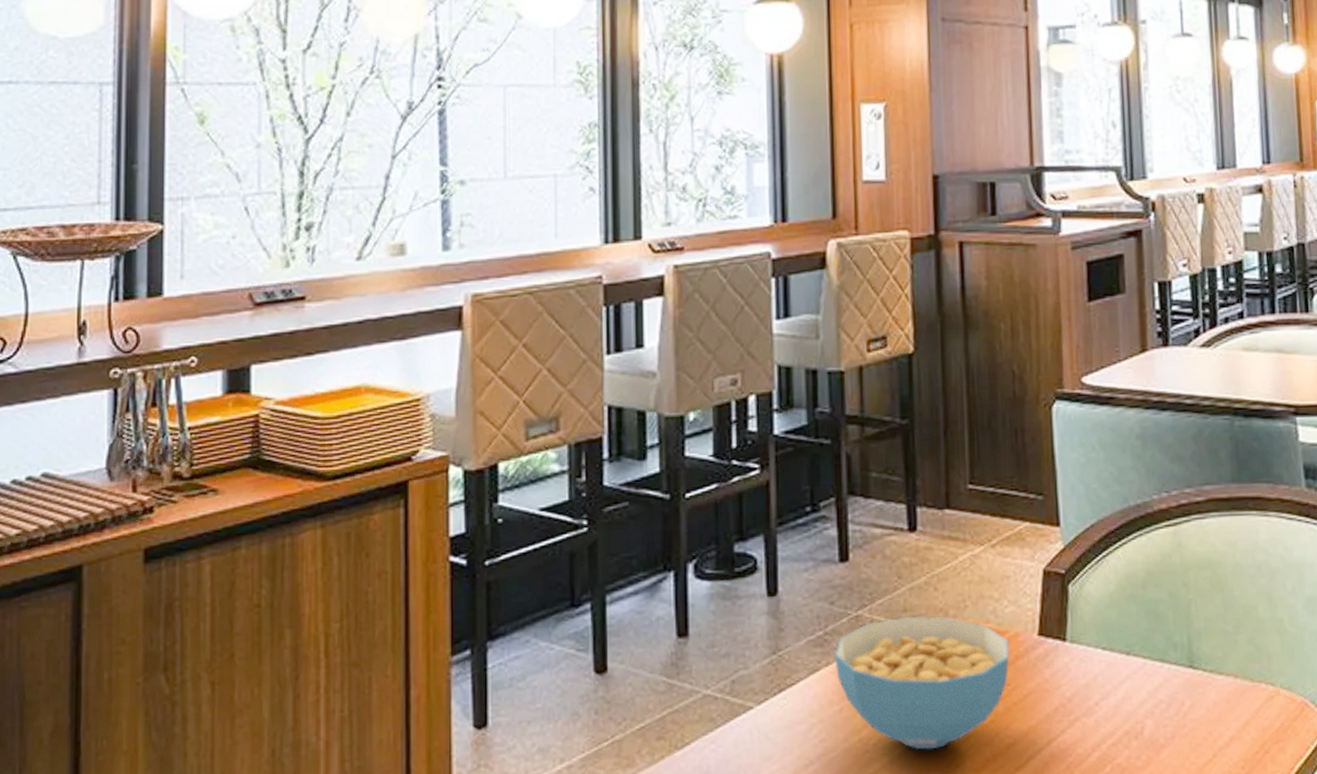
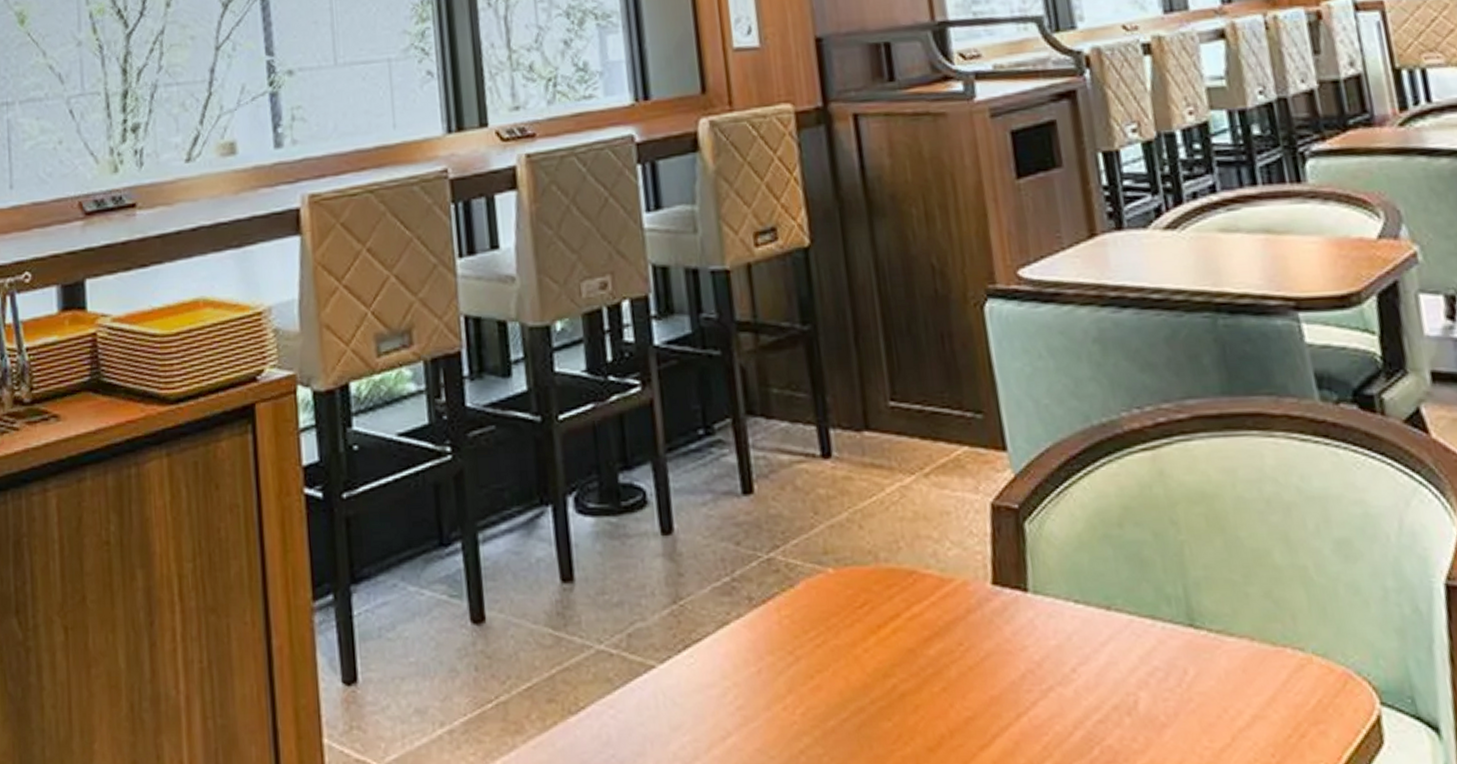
cereal bowl: present [834,616,1010,750] -> none [745,560,960,723]

